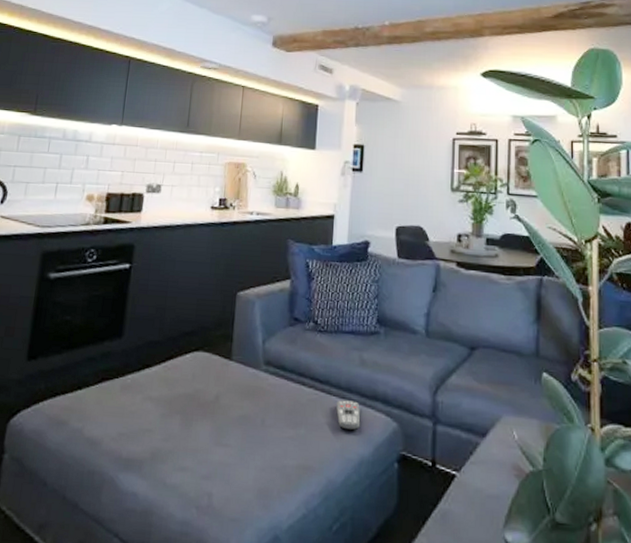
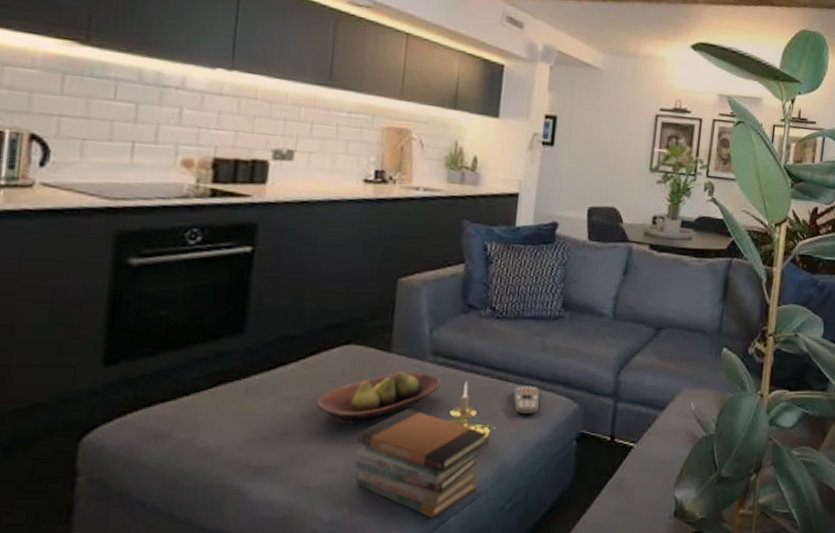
fruit bowl: none [173,377,273,426] -> present [316,370,442,424]
book stack: none [200,414,314,529] -> present [353,408,488,518]
candle holder: none [278,392,321,453] -> present [447,381,496,440]

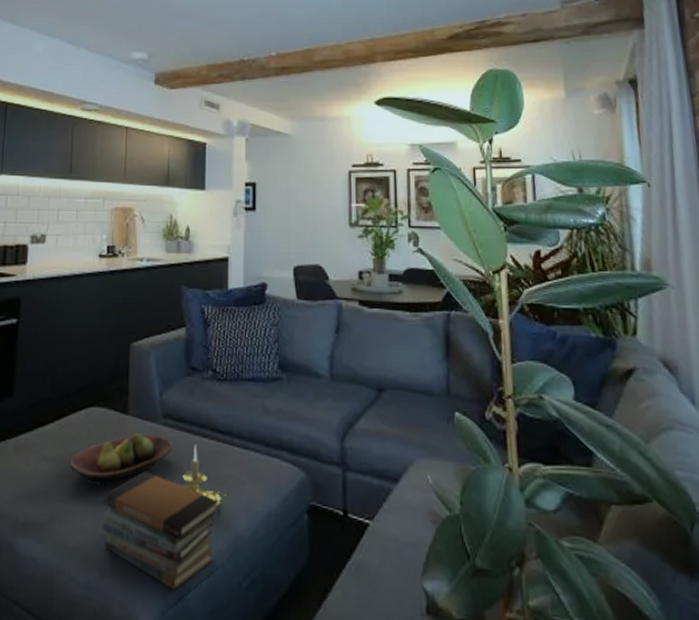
remote control: present [513,386,540,415] -> none [240,451,267,482]

